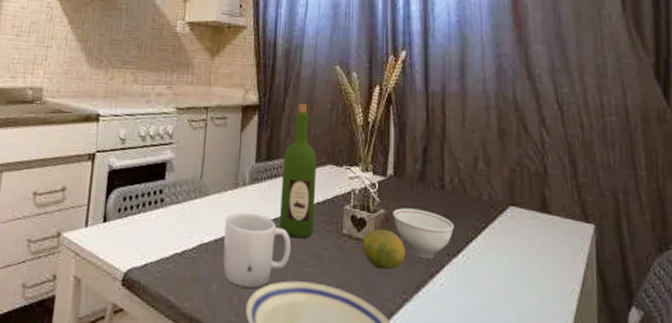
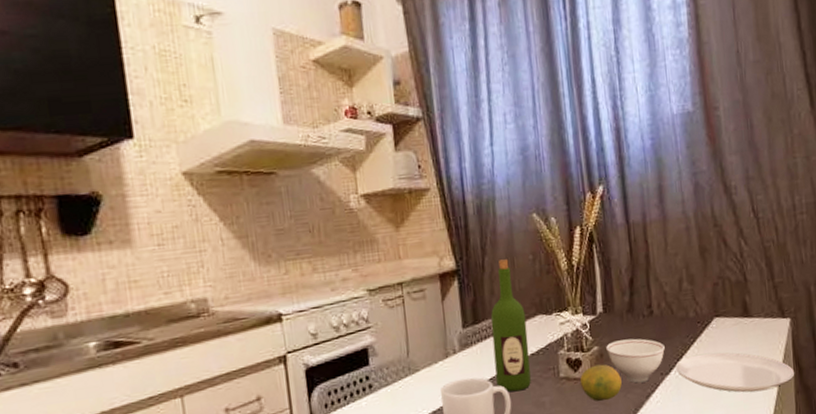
plate: none [464,241,598,301] -> present [675,352,795,393]

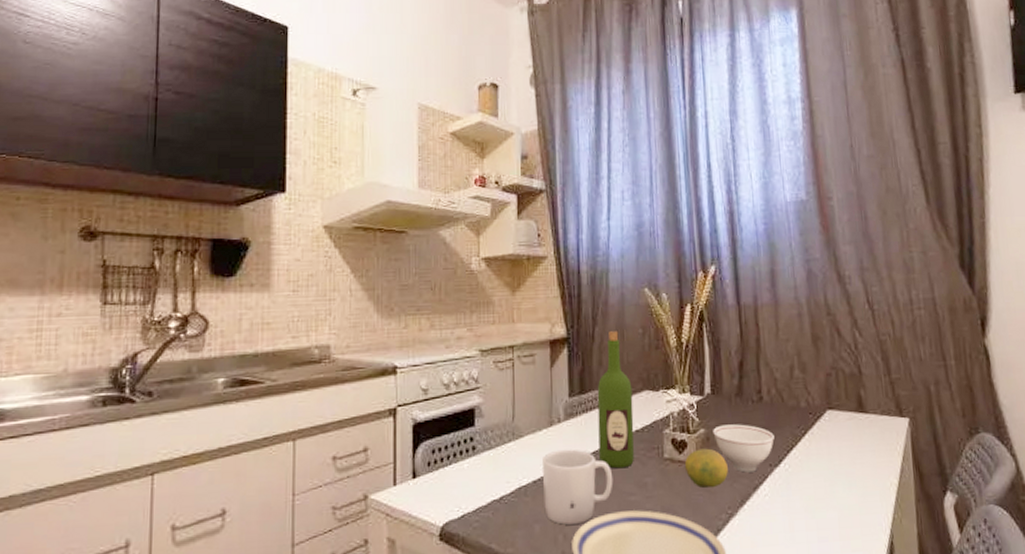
plate: present [675,352,795,393] -> none [785,447,915,496]

